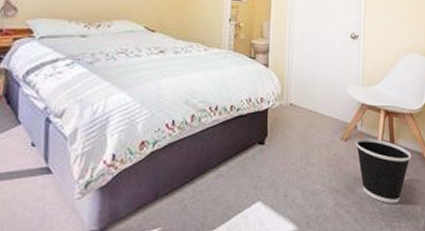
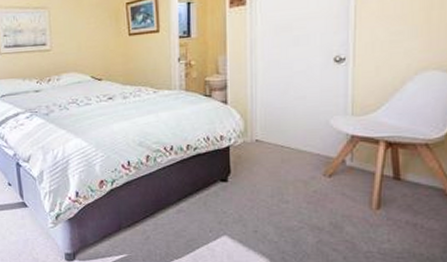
wastebasket: present [355,137,412,204] -> none [343,172,427,244]

